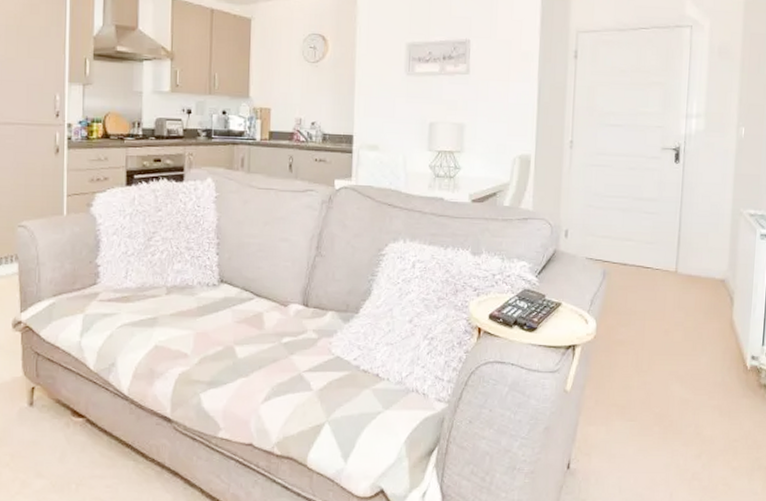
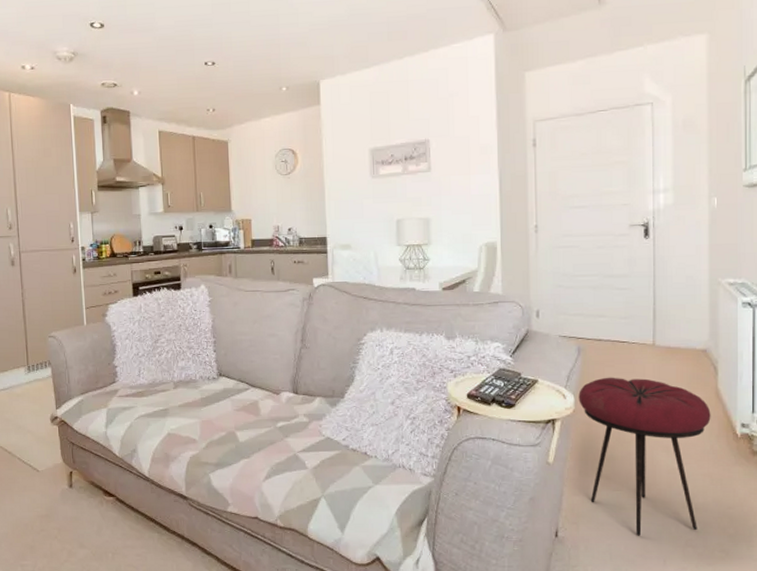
stool: none [600,303,725,469] -> present [578,377,711,536]

